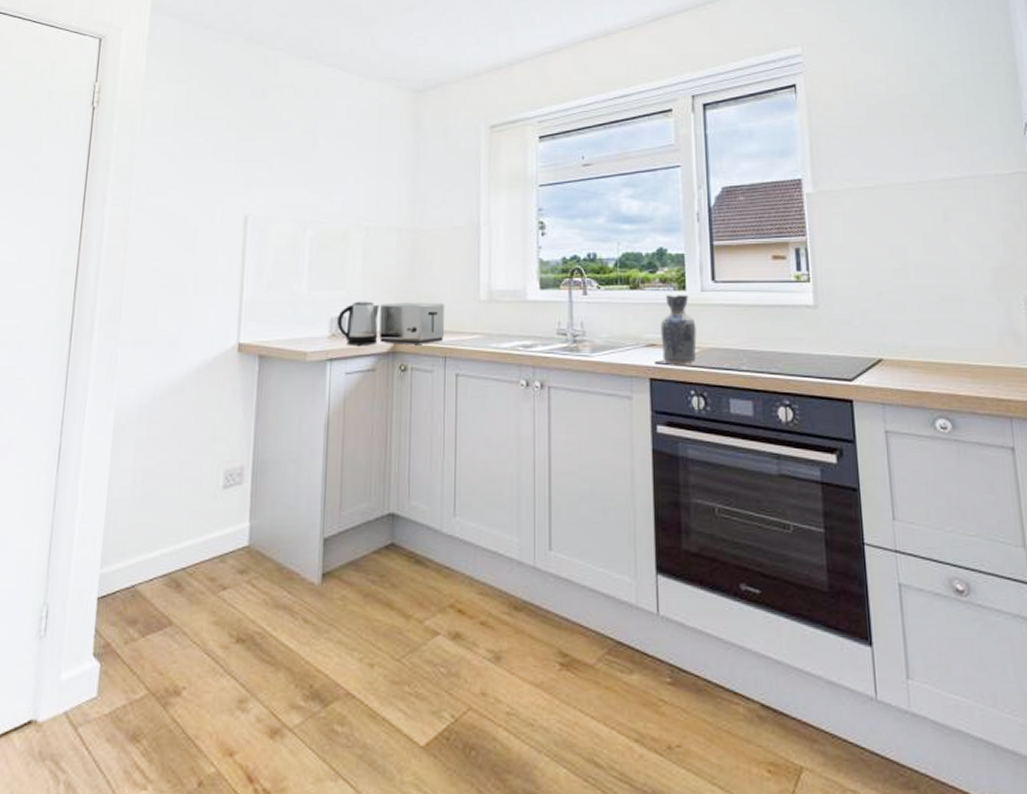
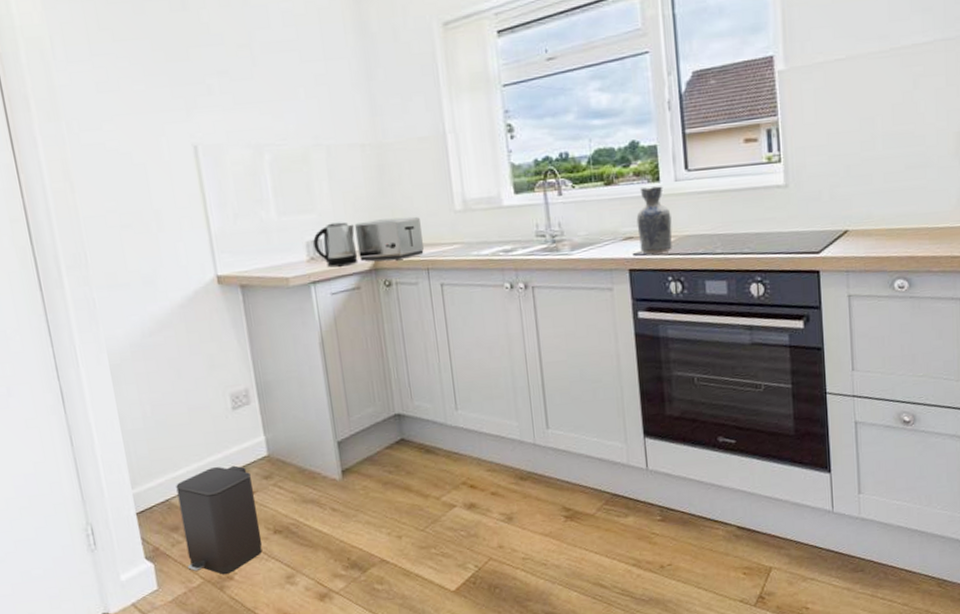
pedal bin: none [134,553,226,687] -> present [176,465,263,574]

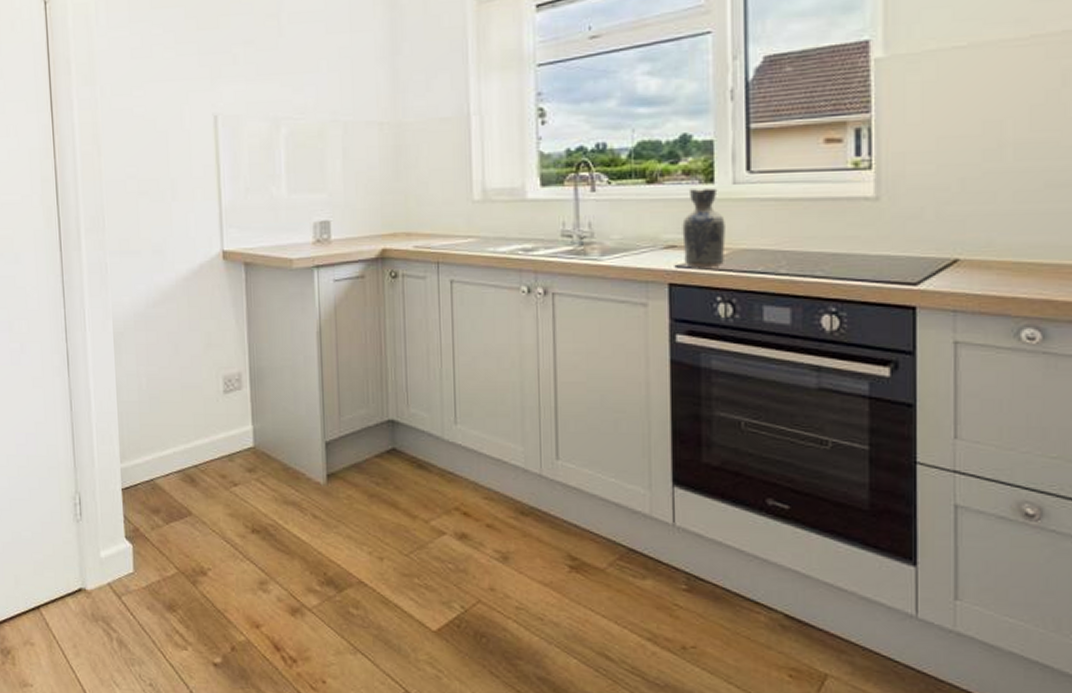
pedal bin: present [176,465,263,574] -> none [162,452,239,568]
kettle: present [313,222,359,268] -> none [321,204,365,252]
toaster: present [354,216,424,262] -> none [364,203,435,251]

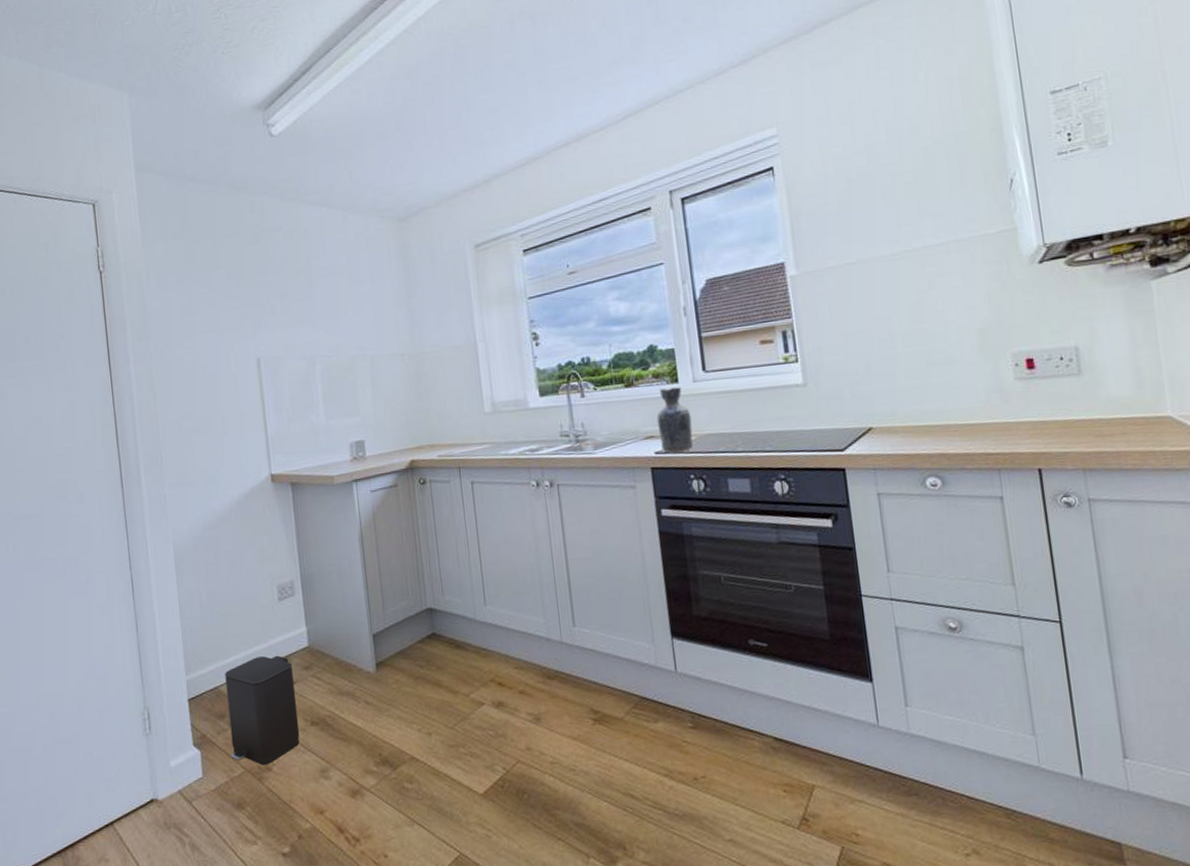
pedal bin: none [162,452,239,568] -> present [225,655,300,765]

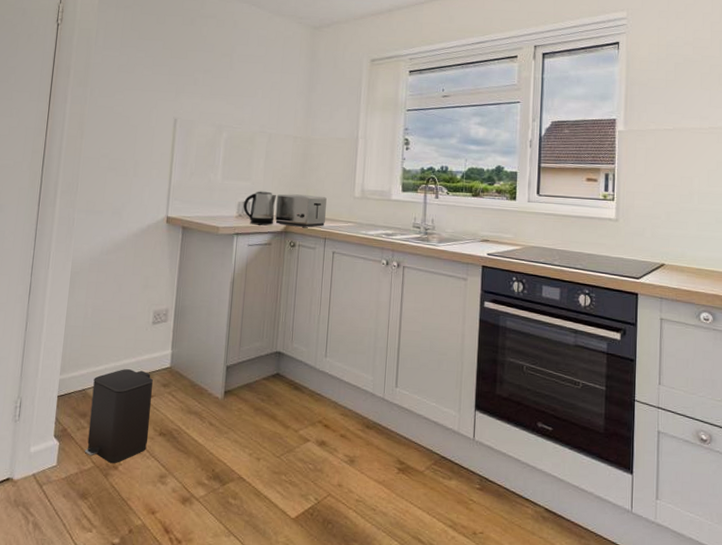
kettle: none [356,424,396,467] -> present [243,191,276,226]
toaster: none [393,418,456,461] -> present [275,194,327,228]
ceramic jug: present [656,387,693,453] -> none [493,203,522,257]

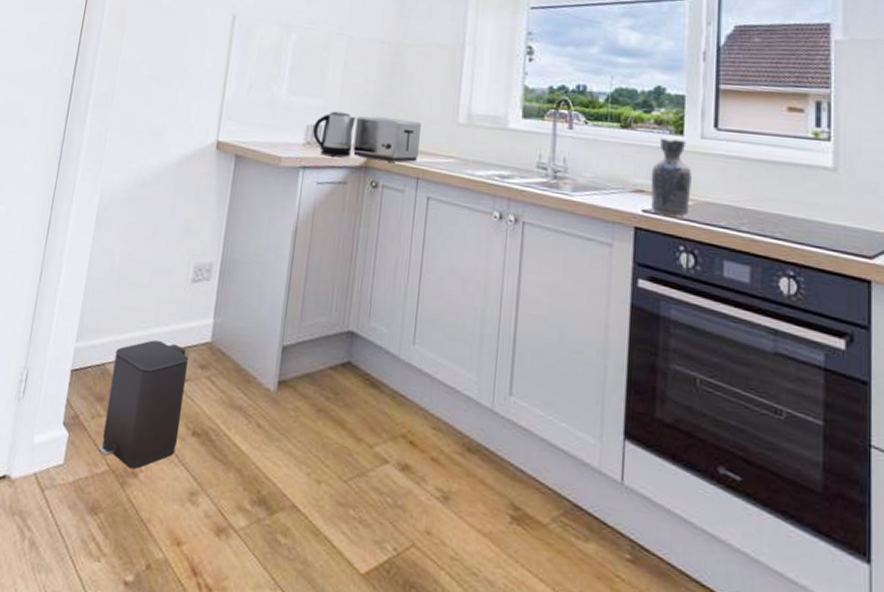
ceramic jug: none [493,203,522,257] -> present [650,138,692,217]

